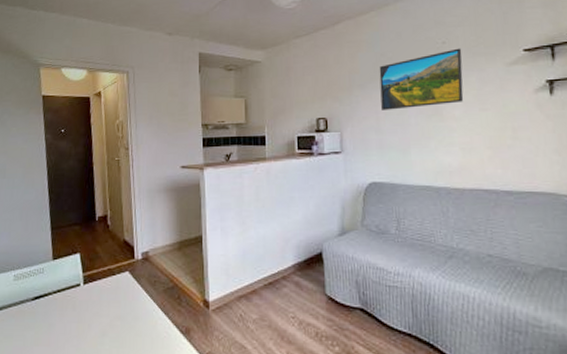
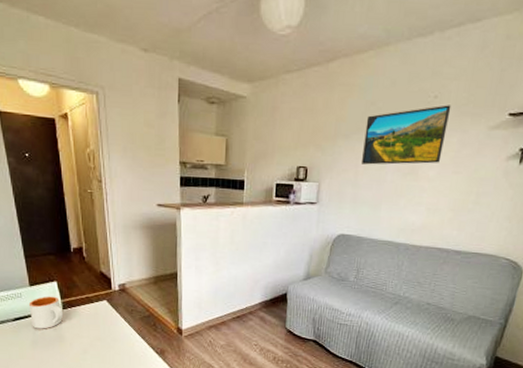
mug: none [49,270,84,308] -> present [28,296,64,329]

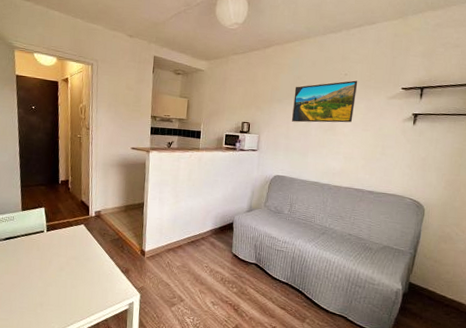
mug: present [28,296,64,329] -> none [18,219,47,248]

